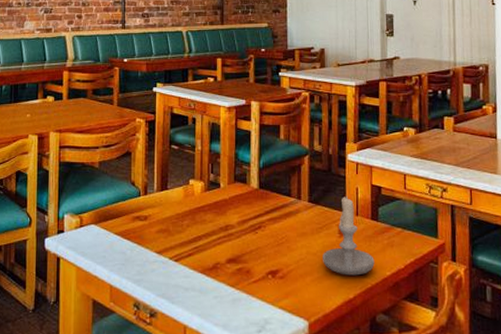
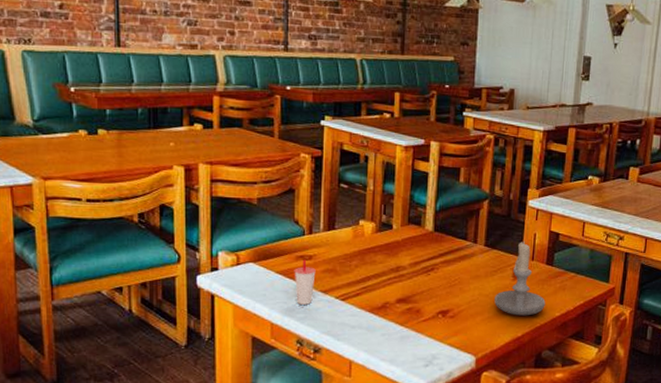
cup: none [131,220,151,266] -> present [294,259,316,305]

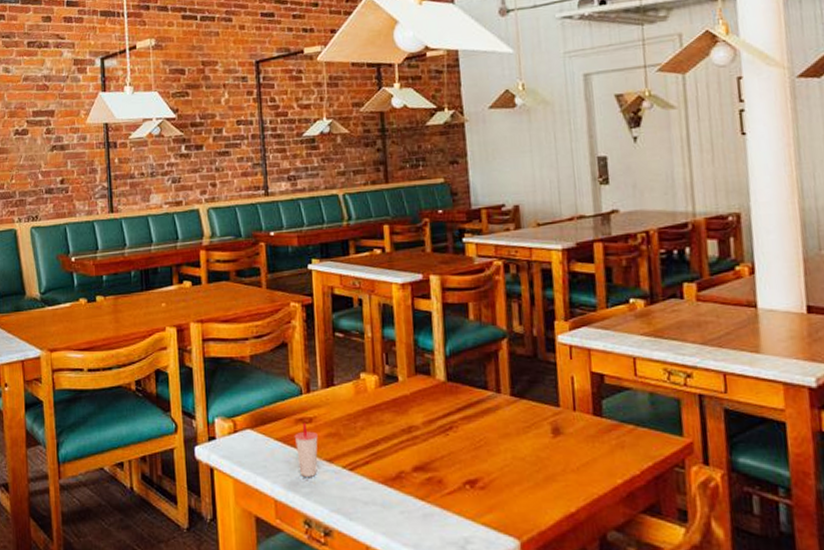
candle: present [494,241,546,316] -> none [533,386,601,484]

